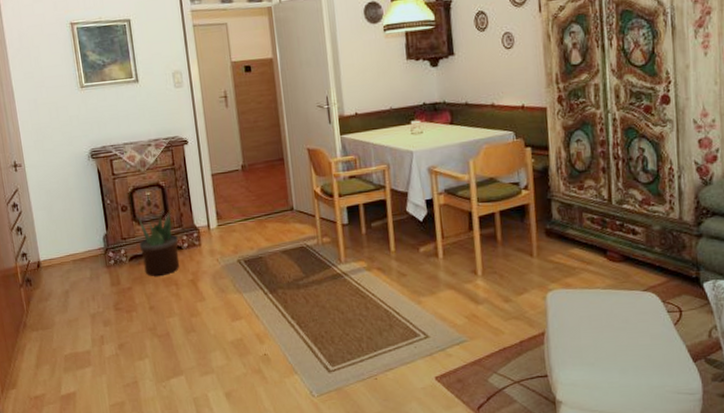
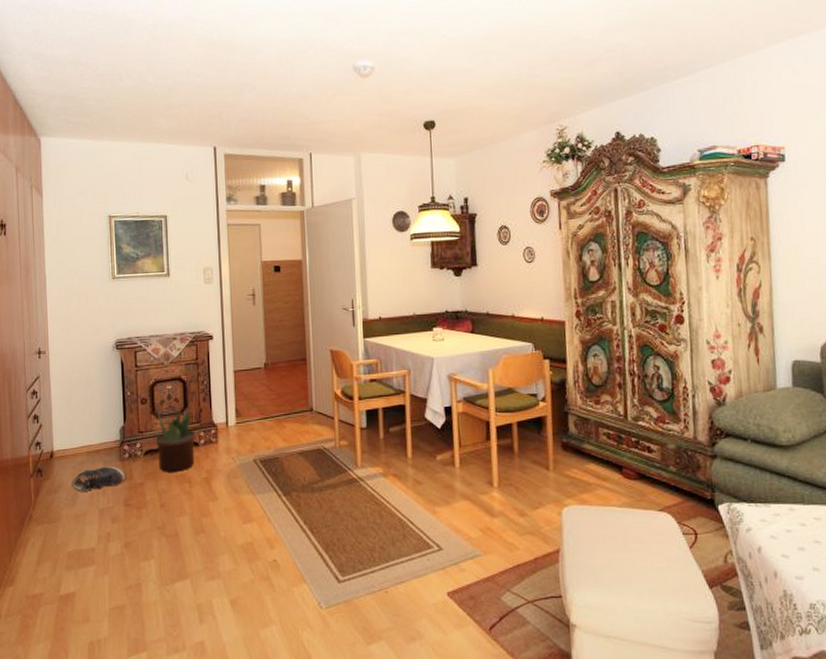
shoe: none [60,272,115,299] -> present [71,466,127,492]

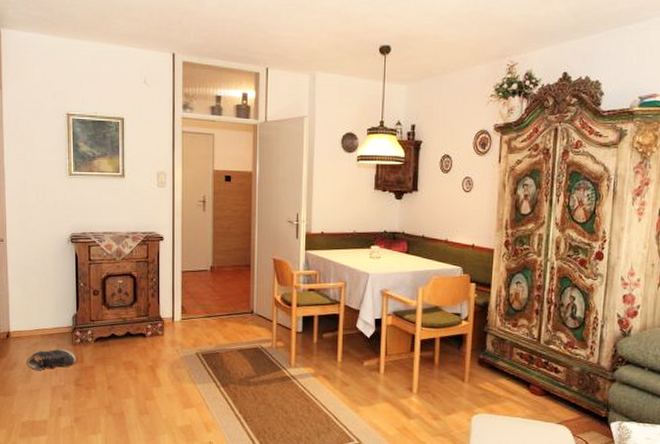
planter: present [155,407,195,472] -> none [105,300,143,359]

